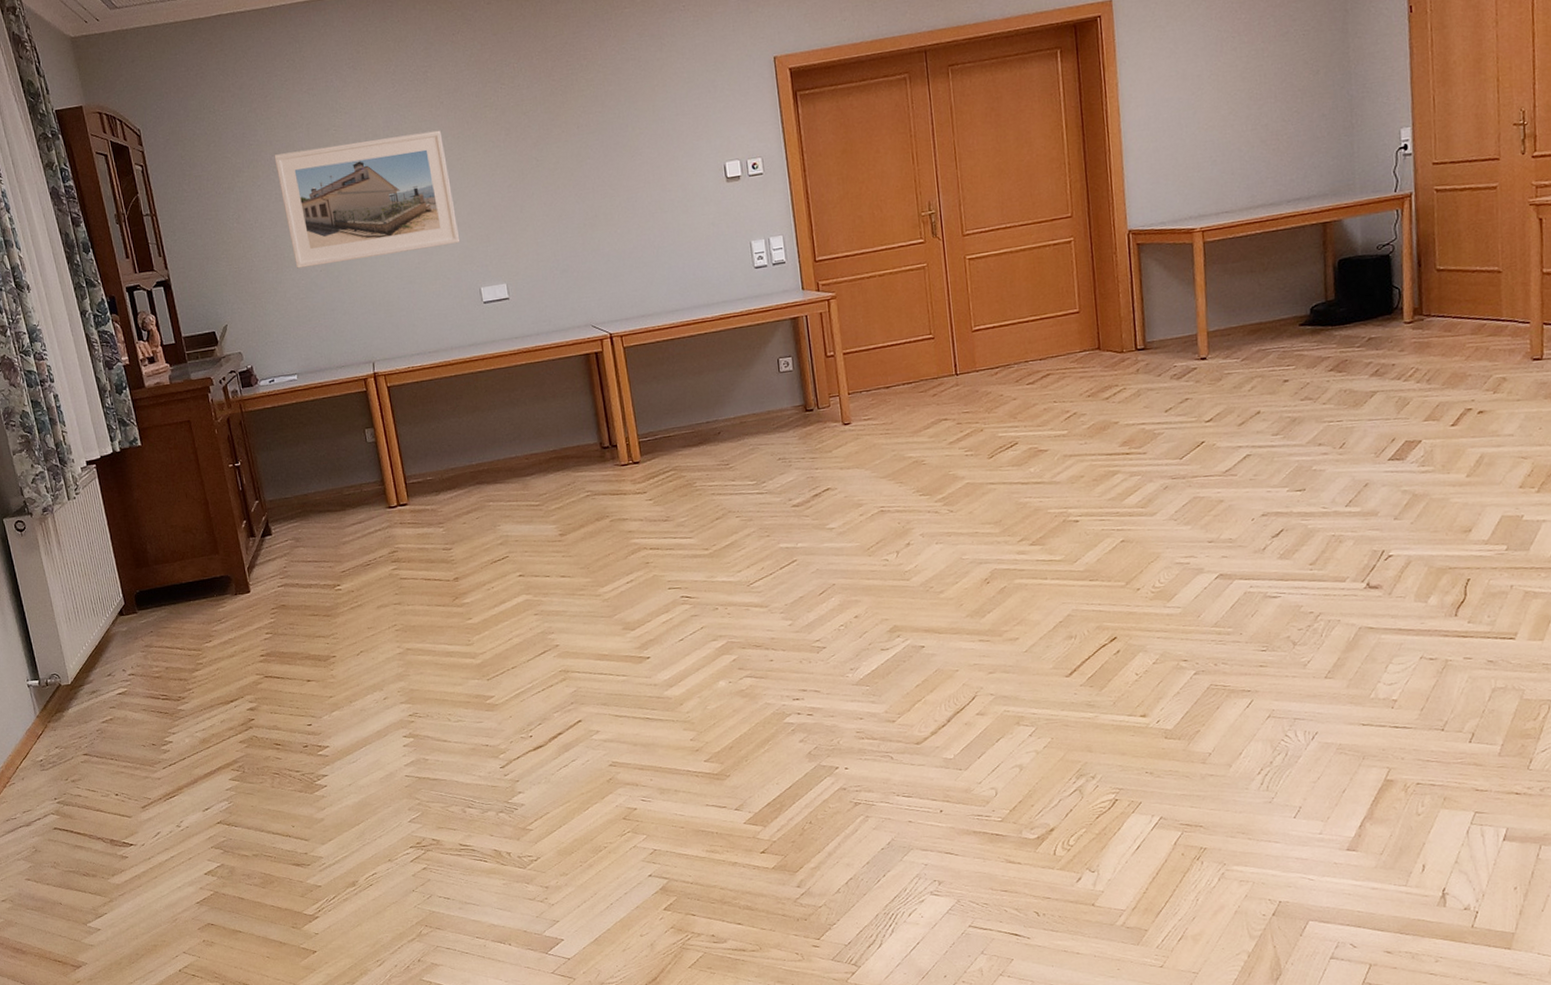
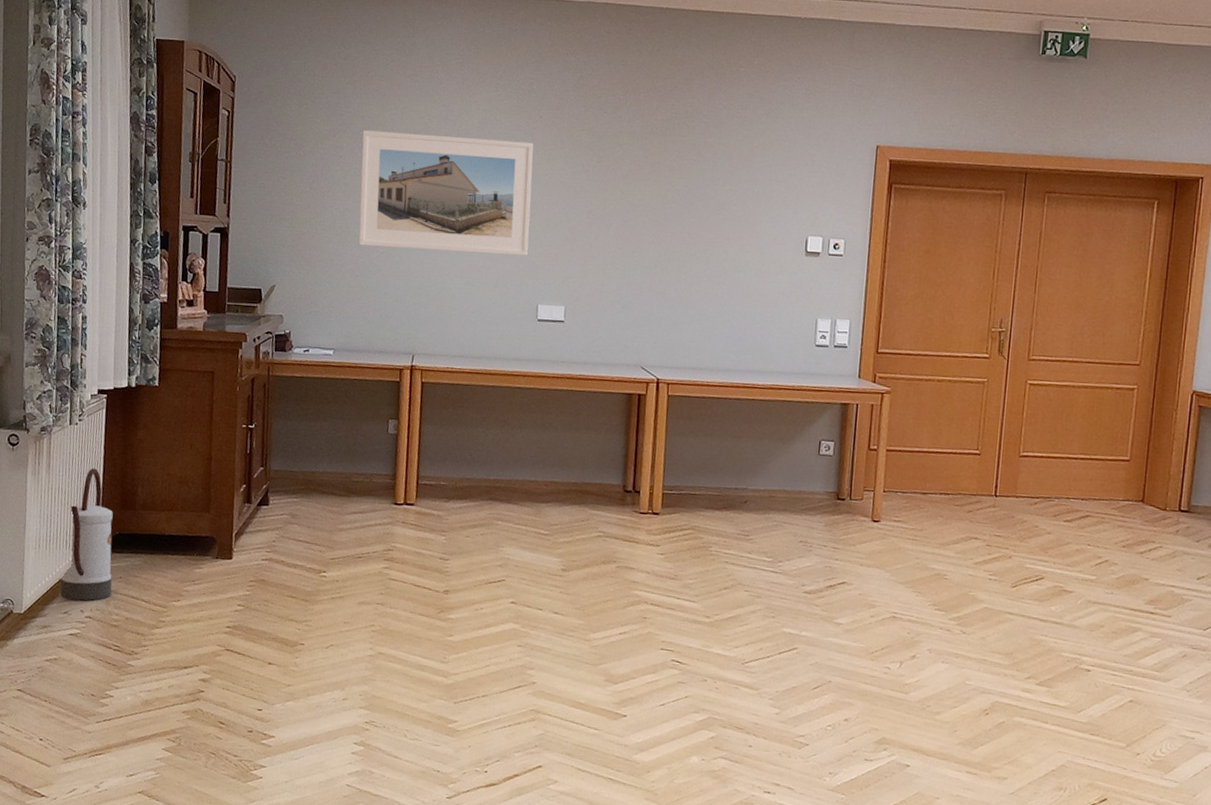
watering can: none [87,536,147,663] -> present [60,468,113,601]

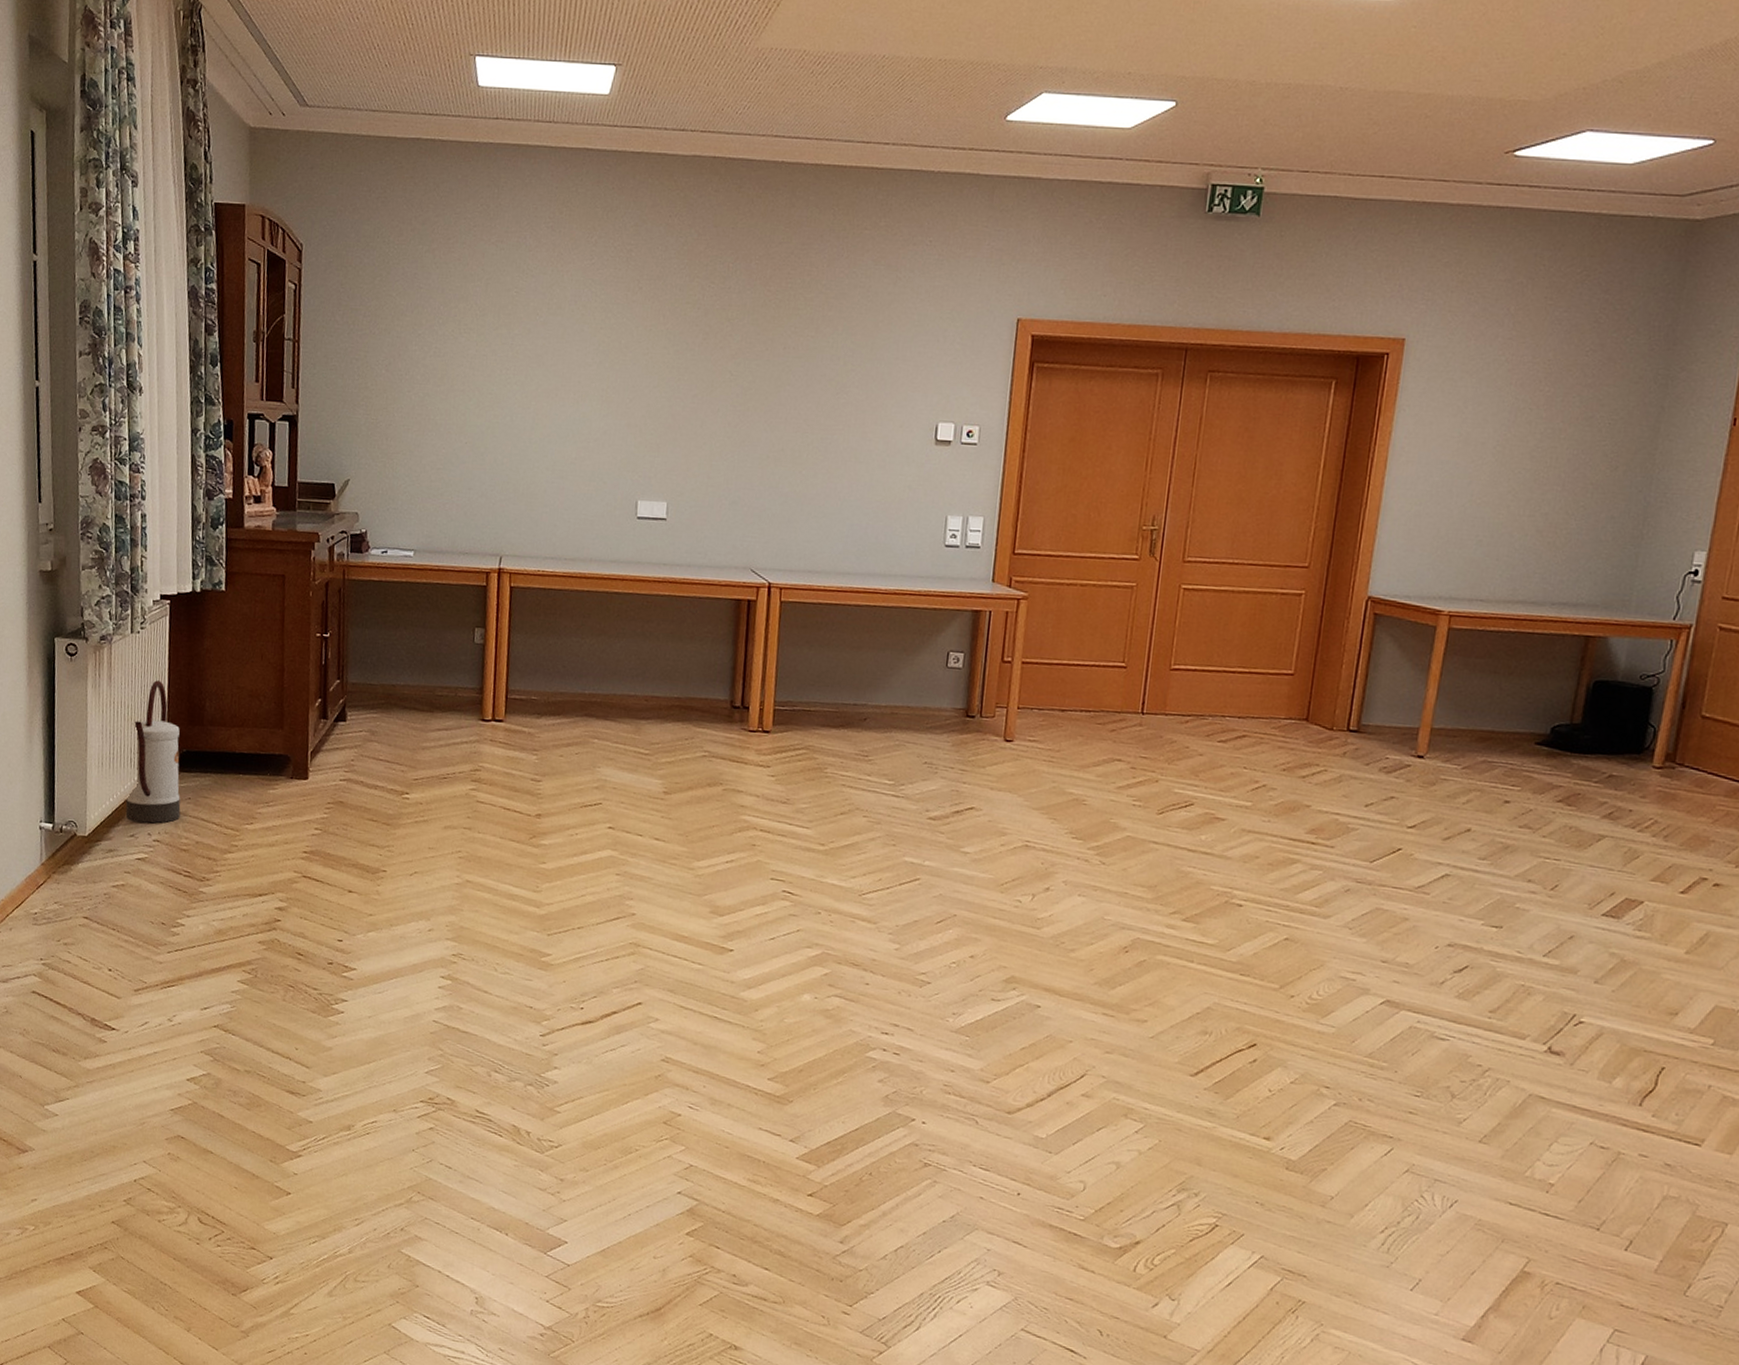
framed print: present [358,130,534,257] -> none [440,305,633,447]

